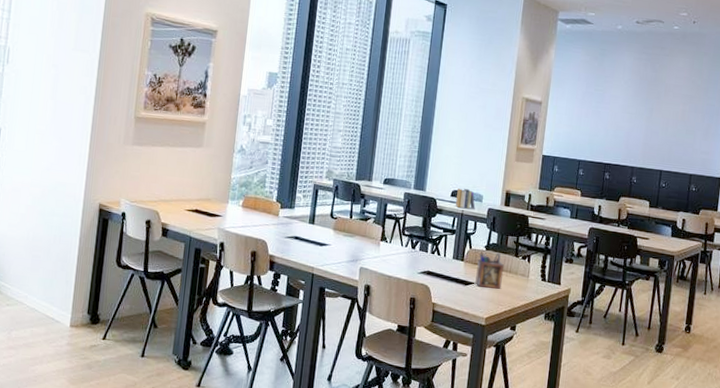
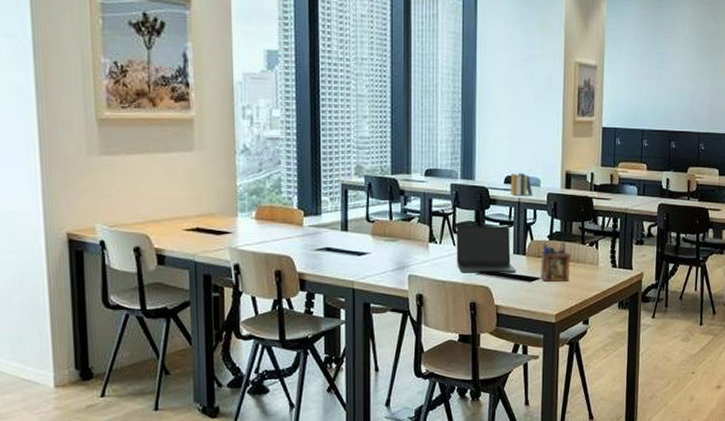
laptop: none [402,229,454,276] -> present [456,226,517,273]

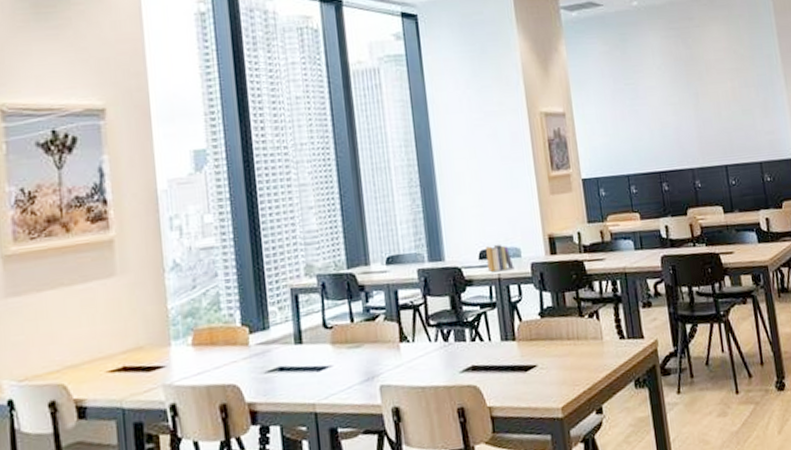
laptop: present [456,226,517,273] -> none [430,309,508,374]
desk organizer: present [541,242,570,283] -> none [533,317,572,369]

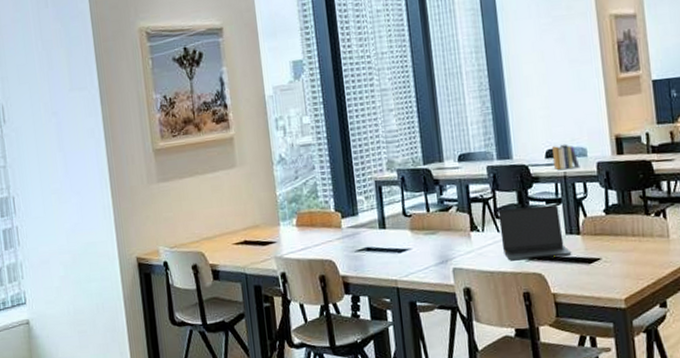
laptop: none [430,309,508,374] -> present [498,204,572,261]

